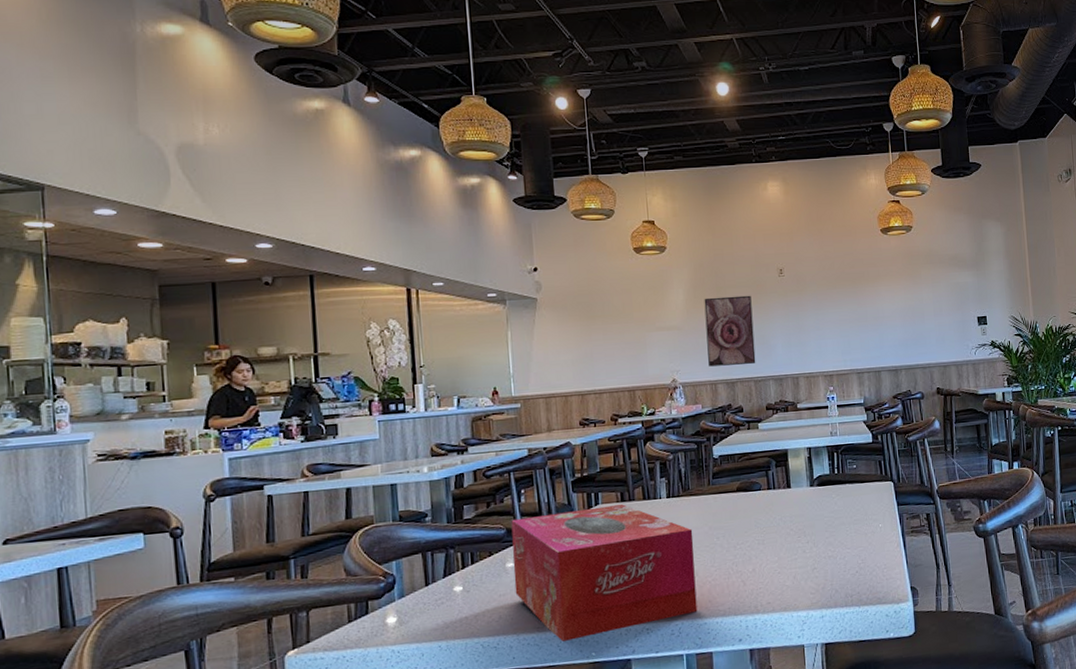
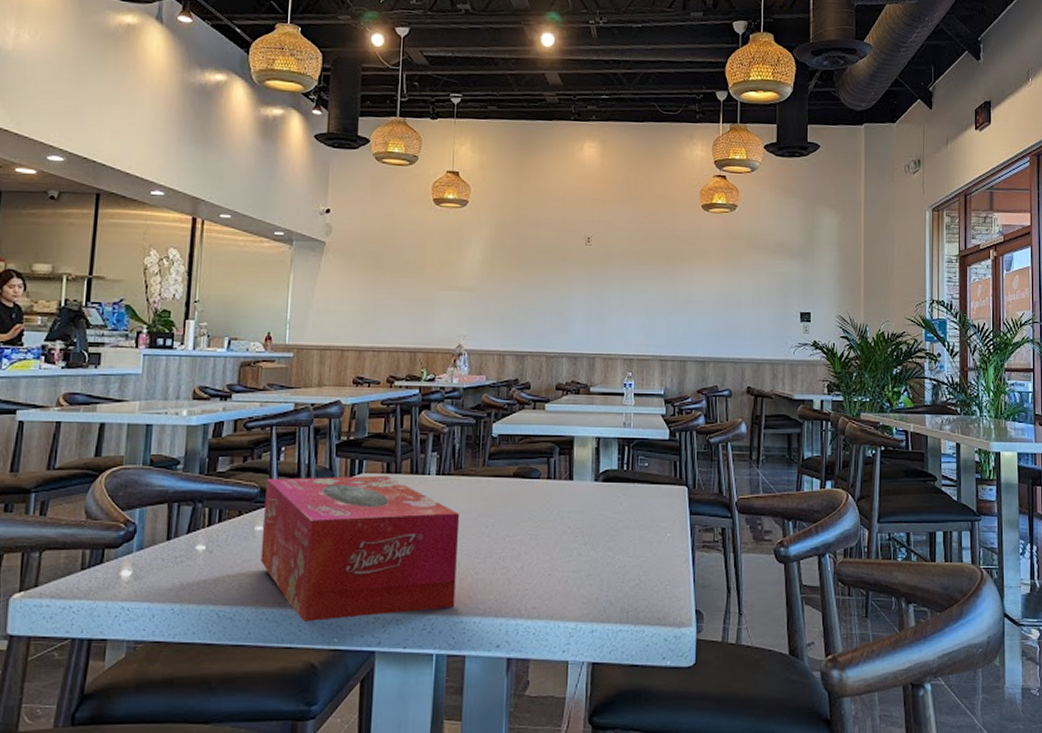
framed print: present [704,295,756,367] -> none [499,260,553,338]

